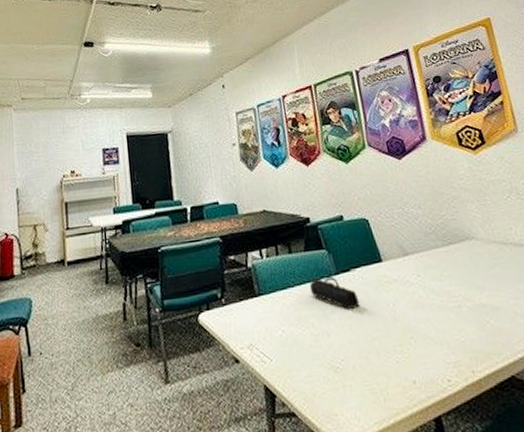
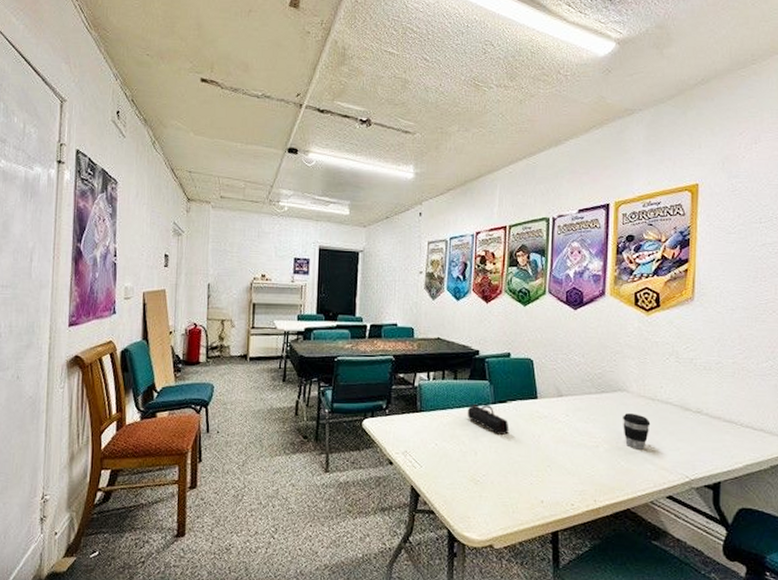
coffee cup: none [478,262,512,304] -> present [623,413,651,450]

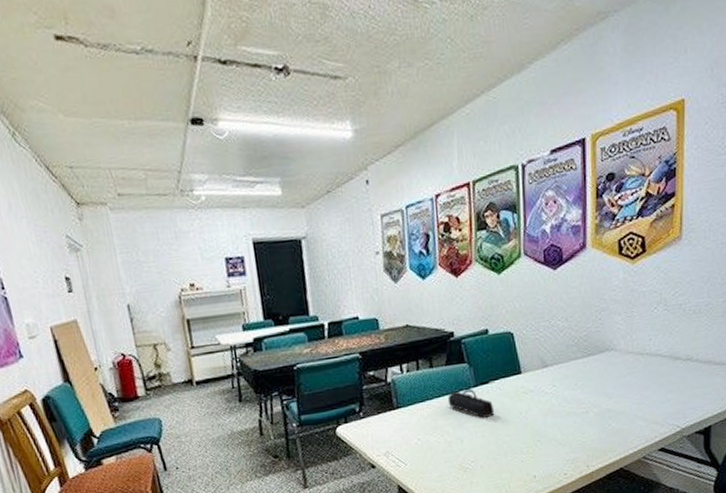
coffee cup: present [623,413,651,450] -> none [612,371,640,409]

